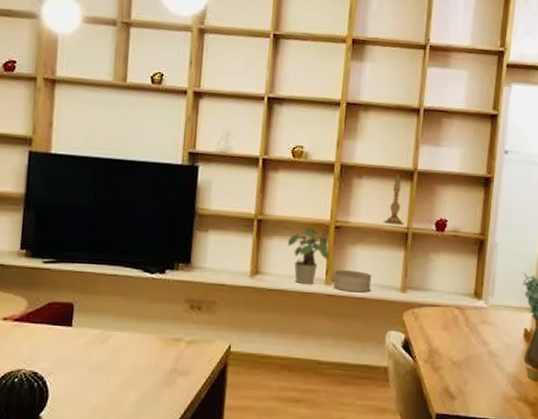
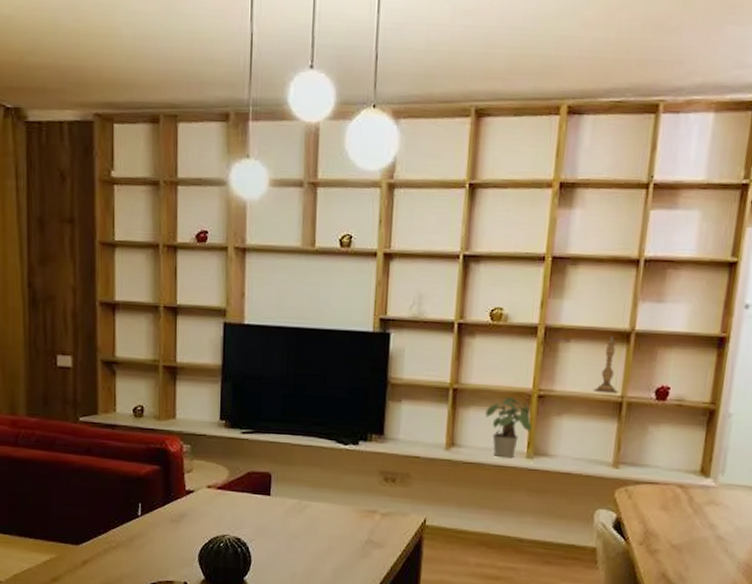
decorative box: present [333,269,372,293] -> none [535,442,580,468]

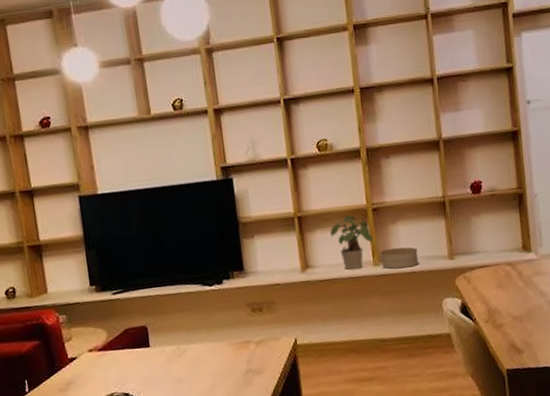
decorative box: none [535,442,580,468] -> present [380,247,419,269]
candlestick: present [592,335,619,394] -> none [418,146,440,197]

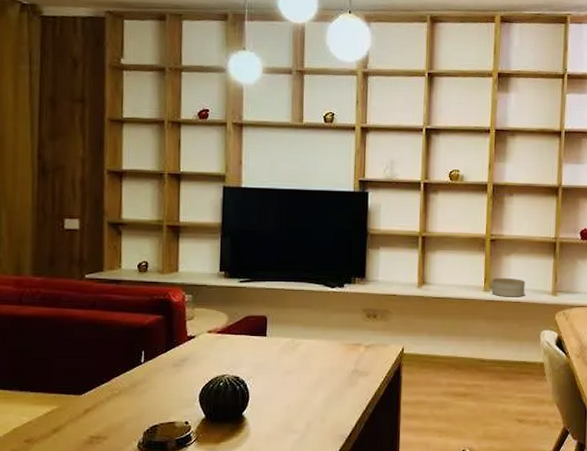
potted plant: present [329,215,373,271] -> none [449,242,487,292]

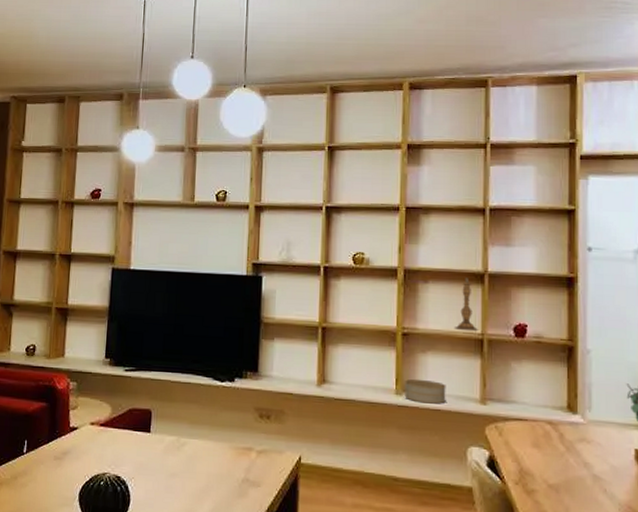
candlestick: none [533,190,553,236] -> present [454,276,479,332]

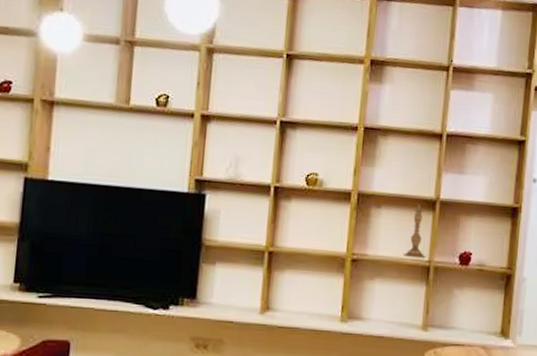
decorative box: present [405,379,446,404] -> none [349,306,391,331]

